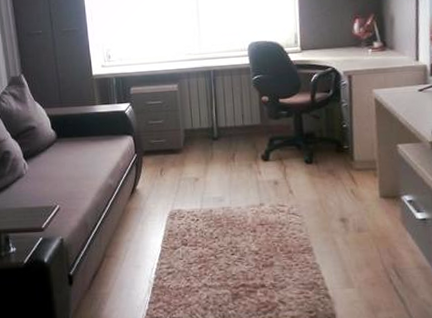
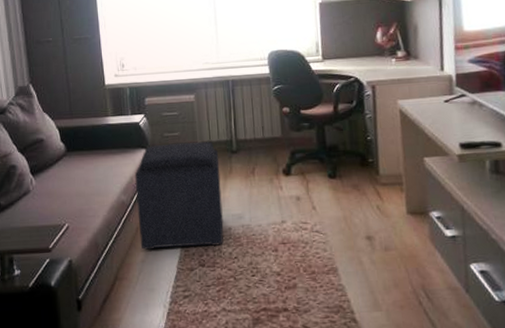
ottoman: none [121,128,205,231] -> present [134,141,224,251]

